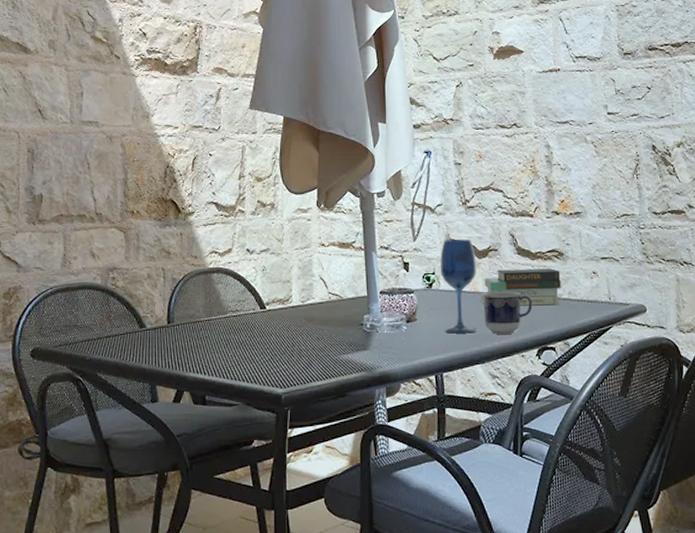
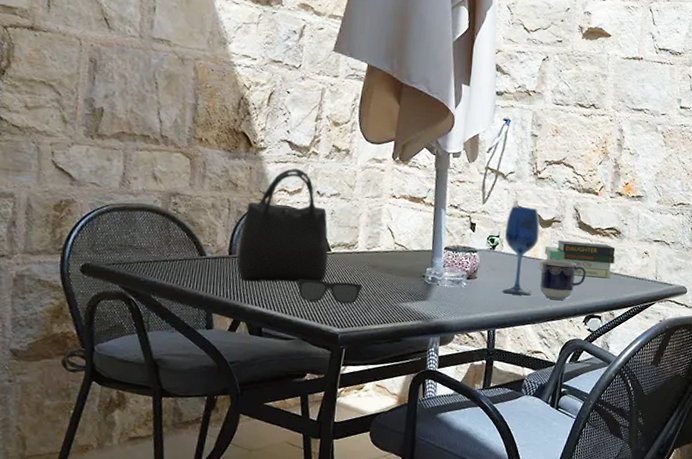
handbag: none [176,228,264,349] -> present [237,168,329,282]
sunglasses: none [236,339,300,363] -> present [297,279,362,304]

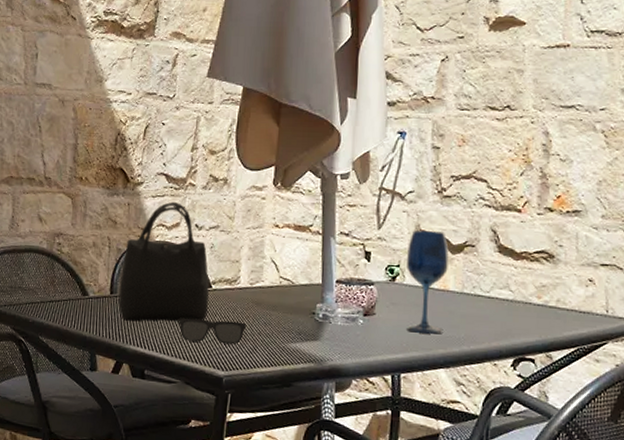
books: present [538,240,616,278] -> none [449,267,549,312]
cup: present [539,259,587,300] -> none [452,290,512,339]

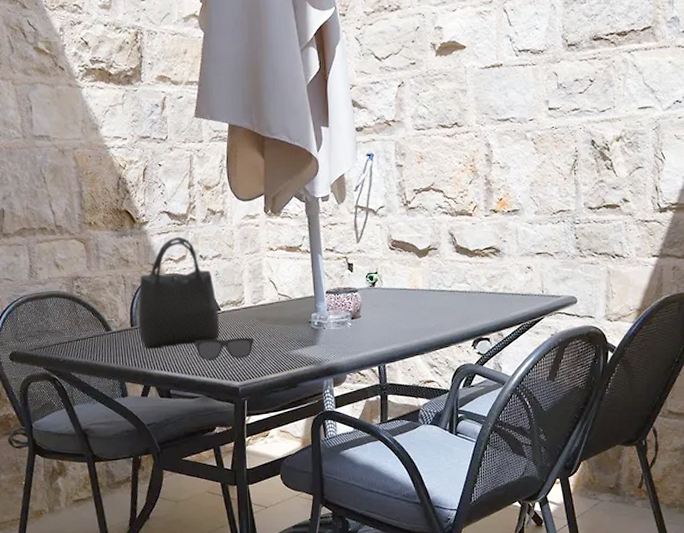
wineglass: present [405,230,449,334] -> none [382,239,417,328]

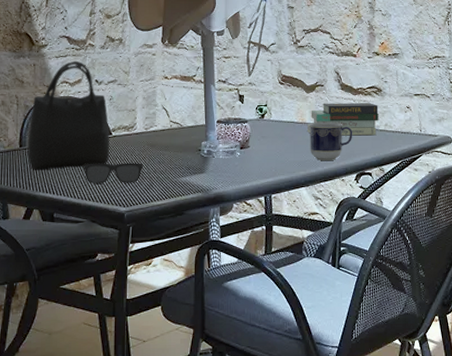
books: none [420,265,497,301] -> present [306,103,379,136]
cup: none [422,287,469,328] -> present [308,122,353,160]

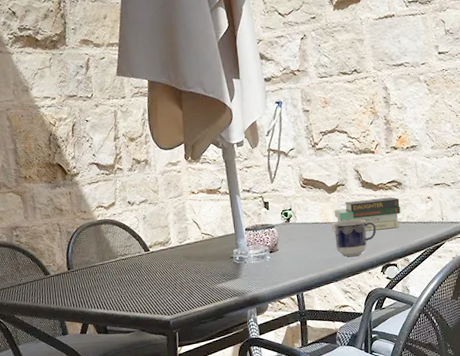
handbag: present [27,60,110,170] -> none [73,185,150,290]
sunglasses: present [83,163,143,184] -> none [127,274,182,297]

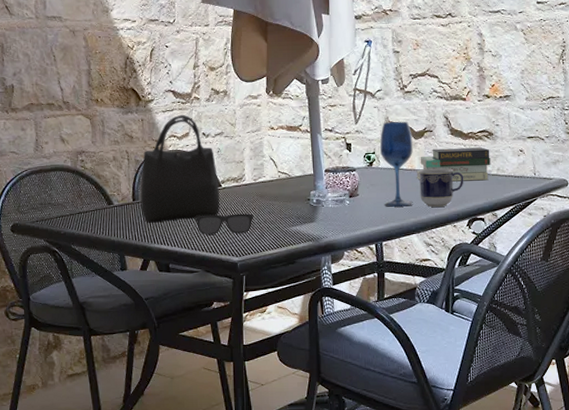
handbag: none [73,185,150,290] -> present [140,114,221,223]
sunglasses: none [127,274,182,297] -> present [195,213,253,235]
wineglass: none [295,177,329,259] -> present [379,122,413,207]

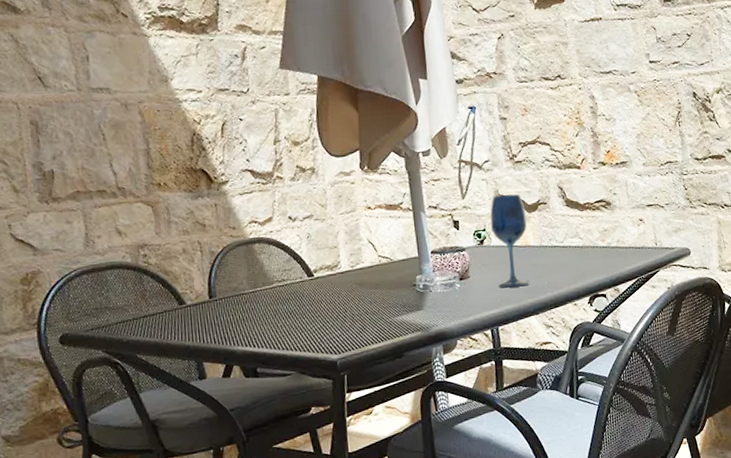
handbag: present [140,114,221,223] -> none [217,196,314,323]
sunglasses: present [195,213,253,235] -> none [285,304,353,332]
books: present [416,147,490,182] -> none [531,218,610,257]
cup: present [418,168,464,207] -> none [533,242,583,286]

